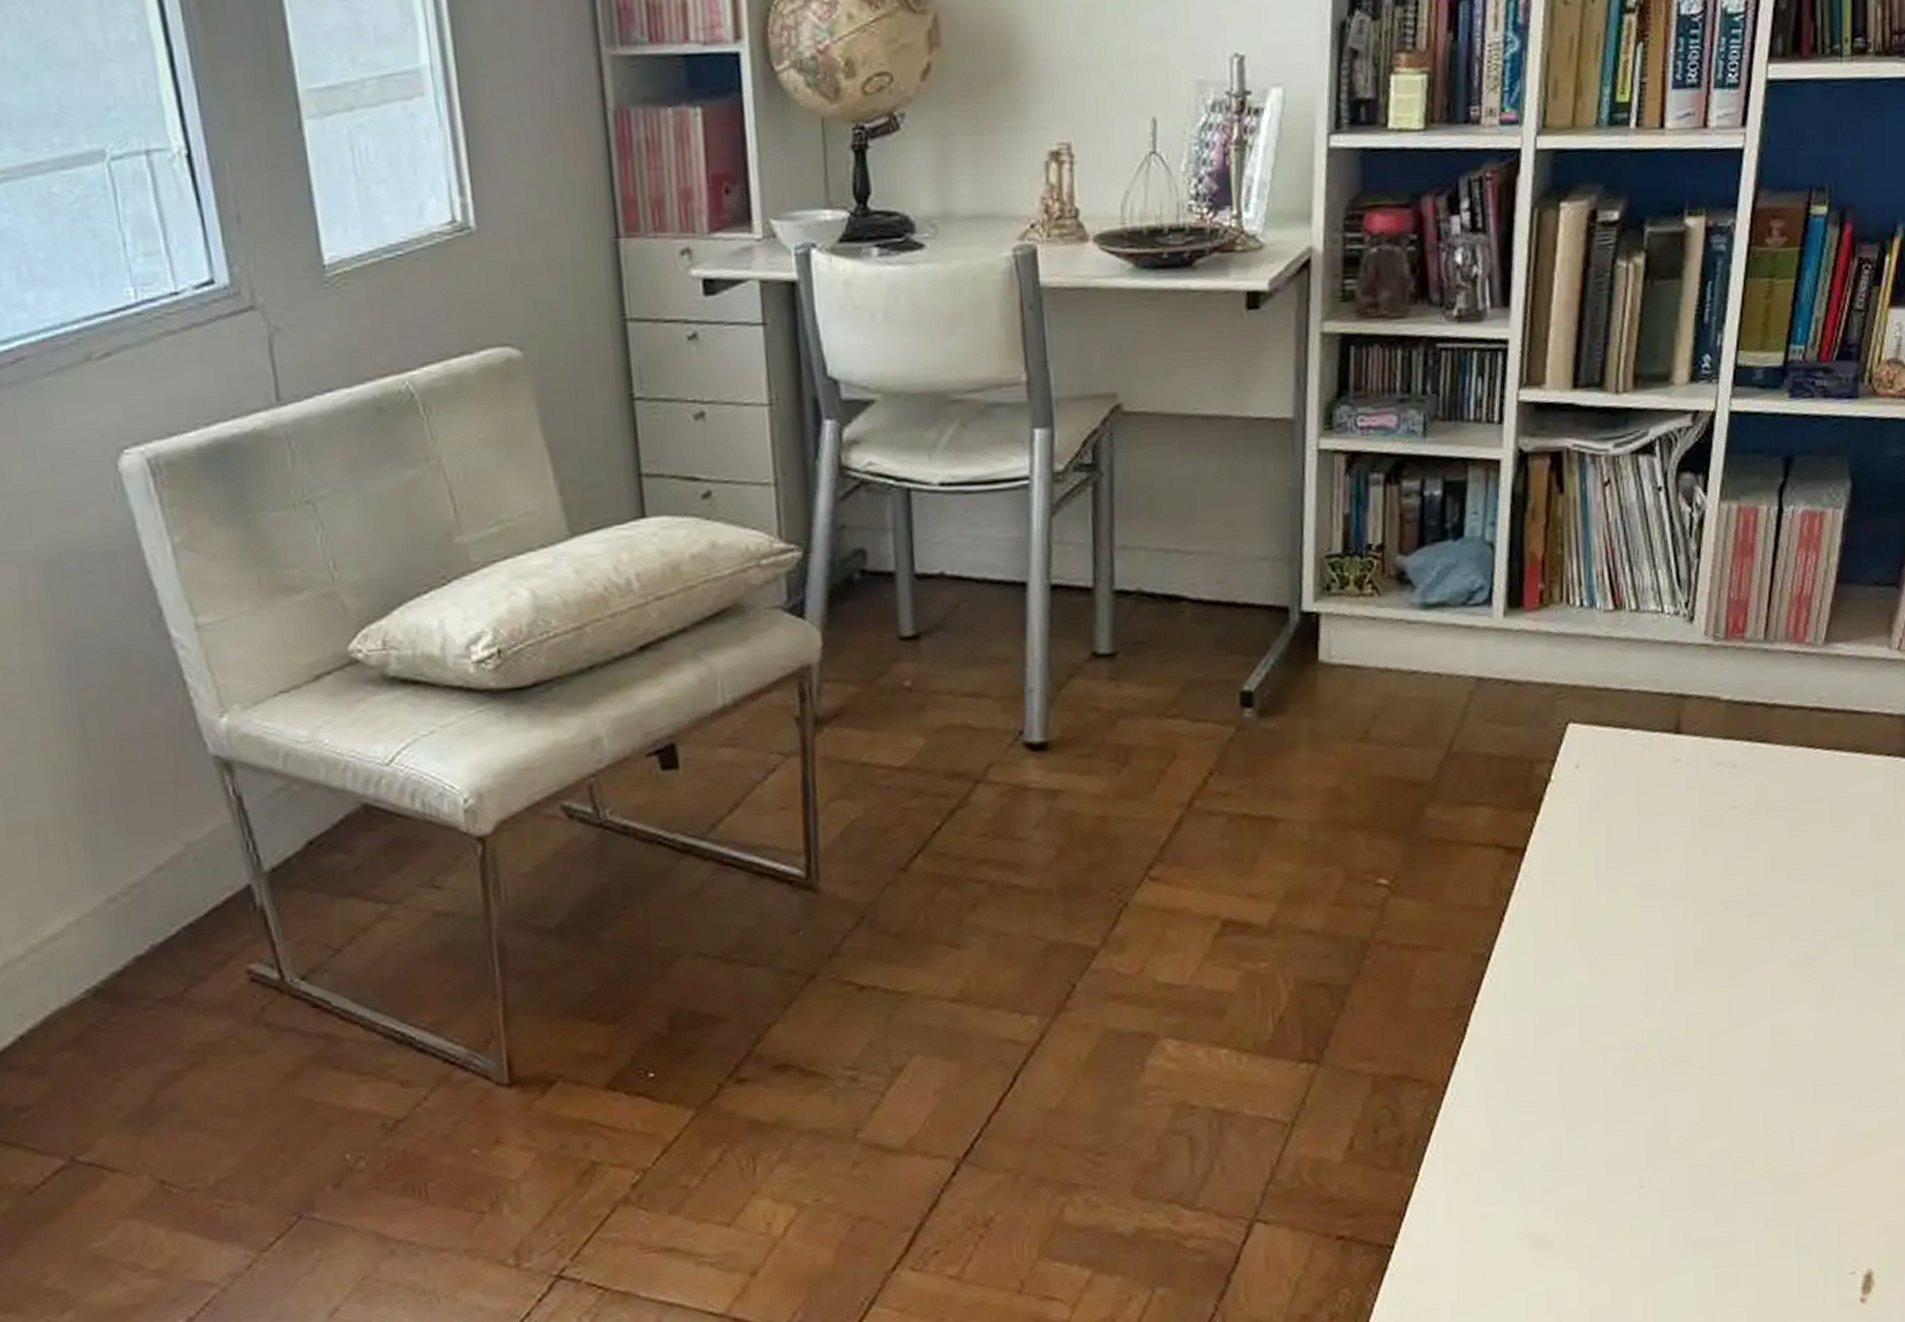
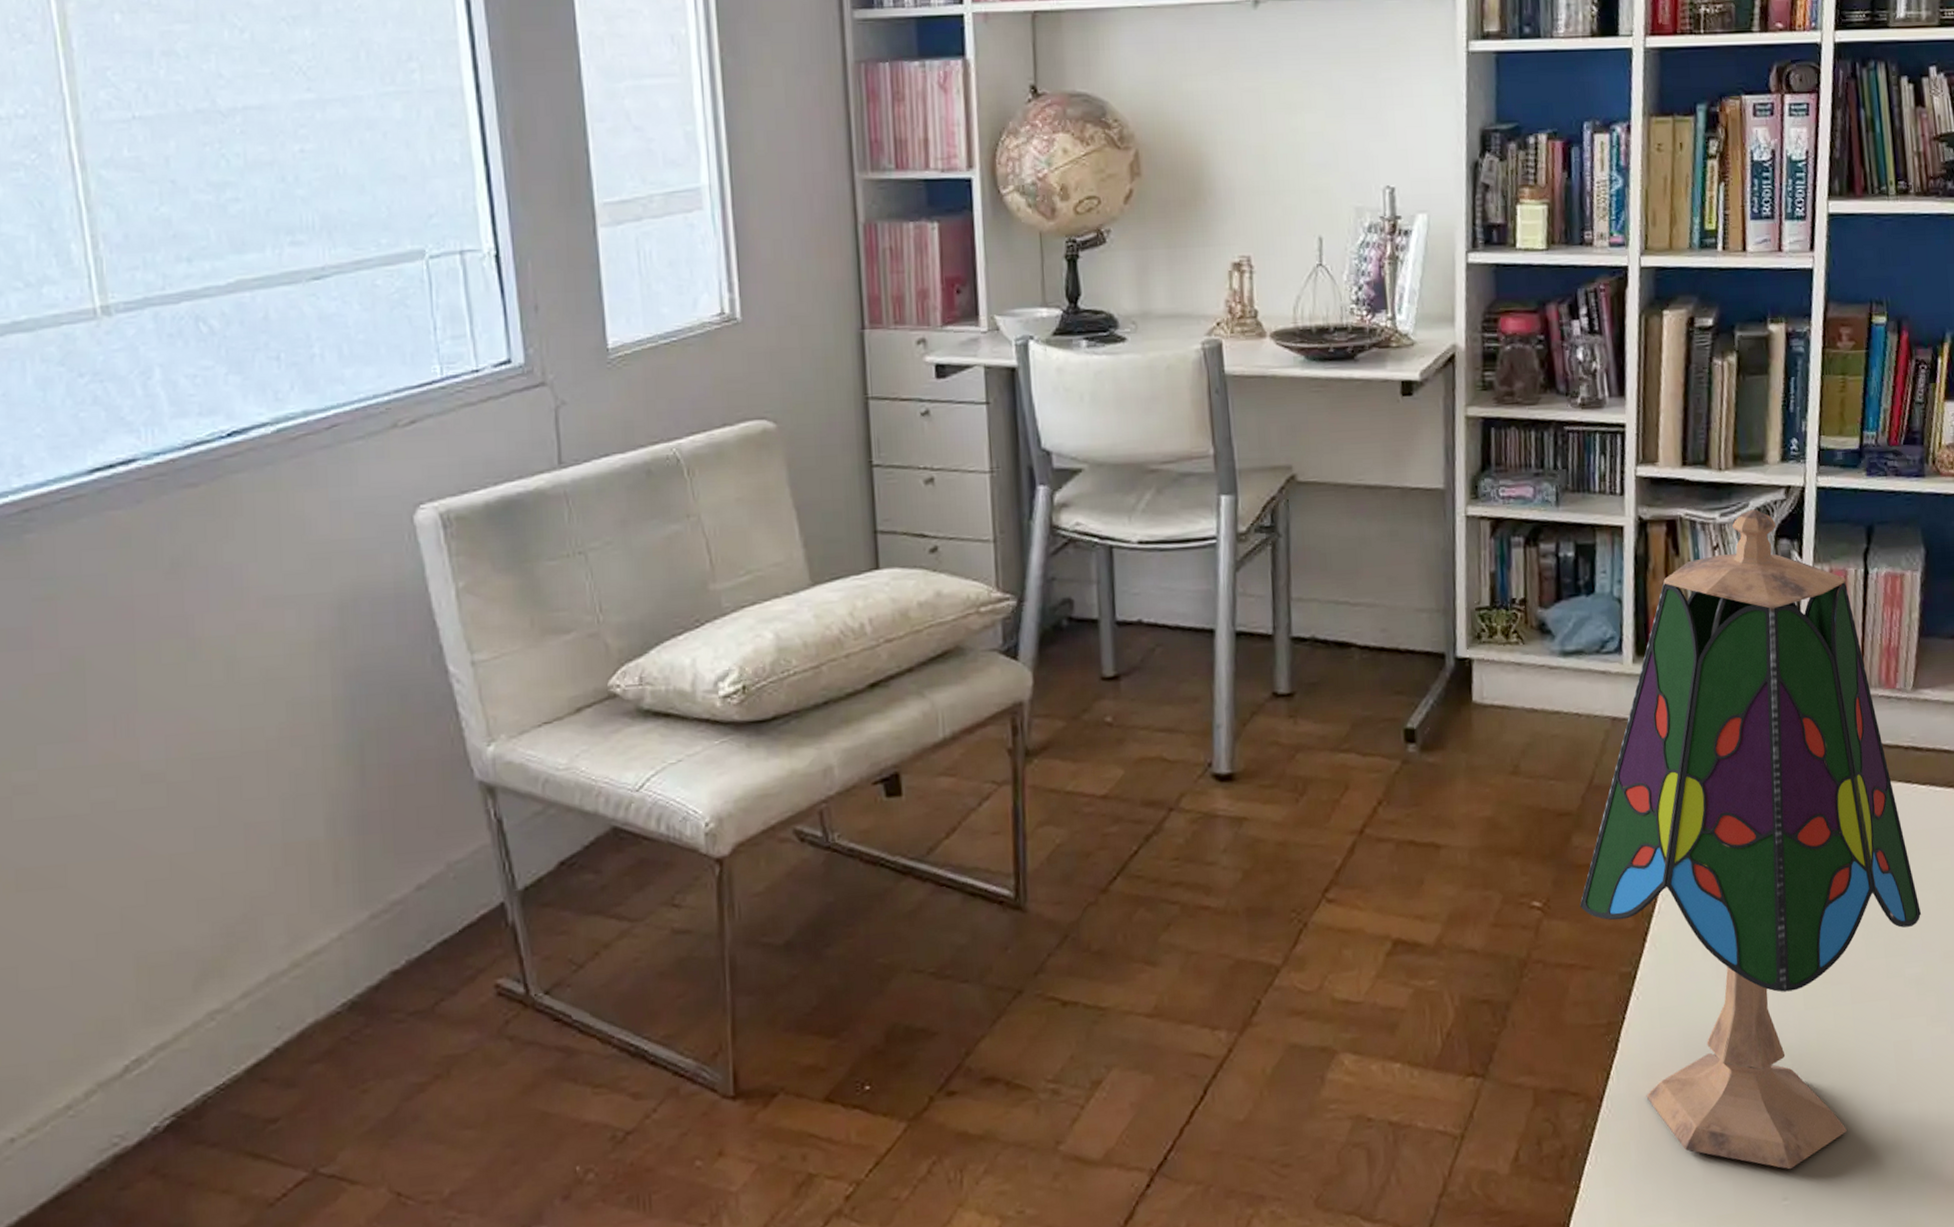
table lamp: none [1431,438,1815,1158] -> present [1580,509,1922,1170]

